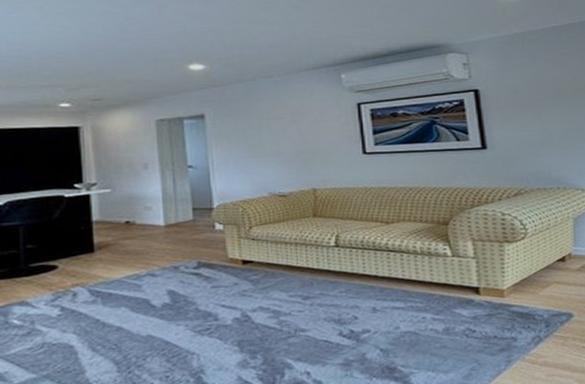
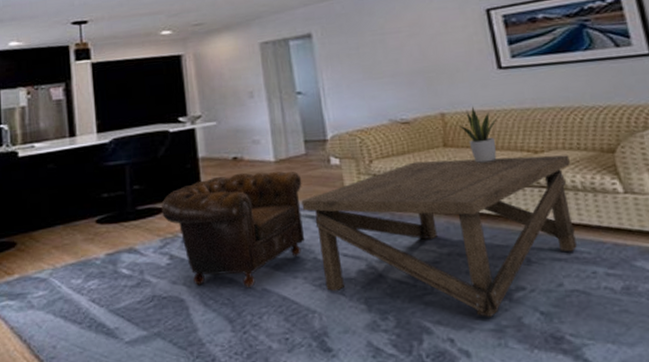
armchair: none [54,234,189,335] -> present [161,171,305,289]
coffee table: none [187,226,413,354] -> present [301,155,577,317]
potted plant: none [328,184,360,232] -> present [460,106,498,164]

